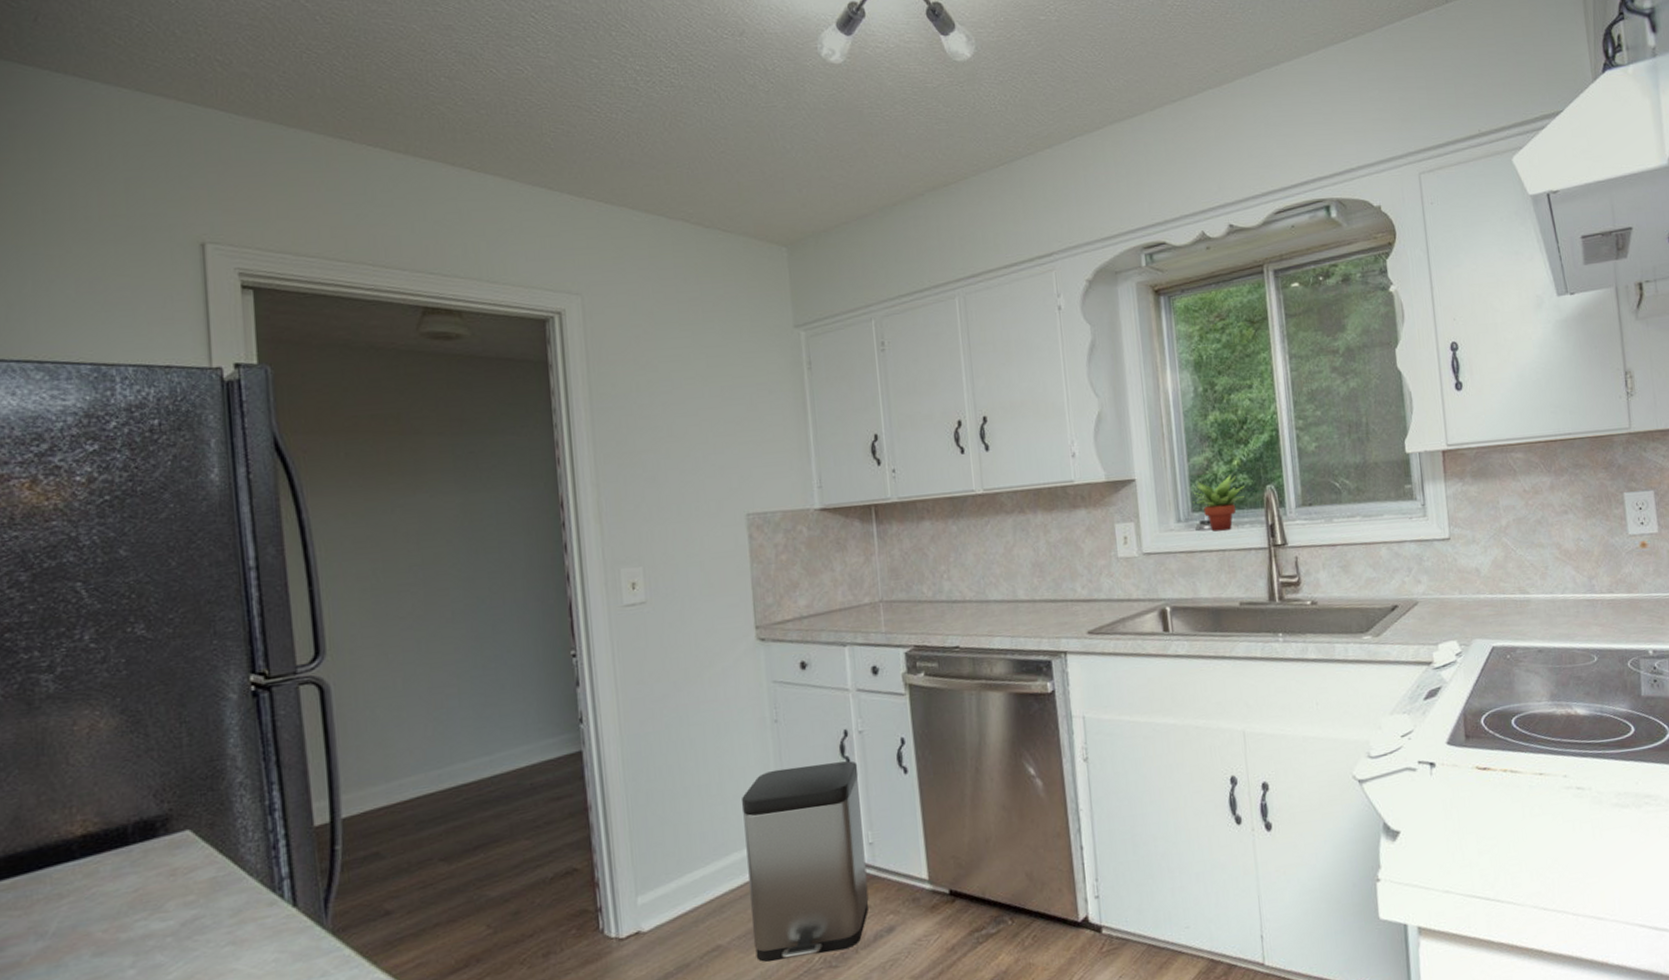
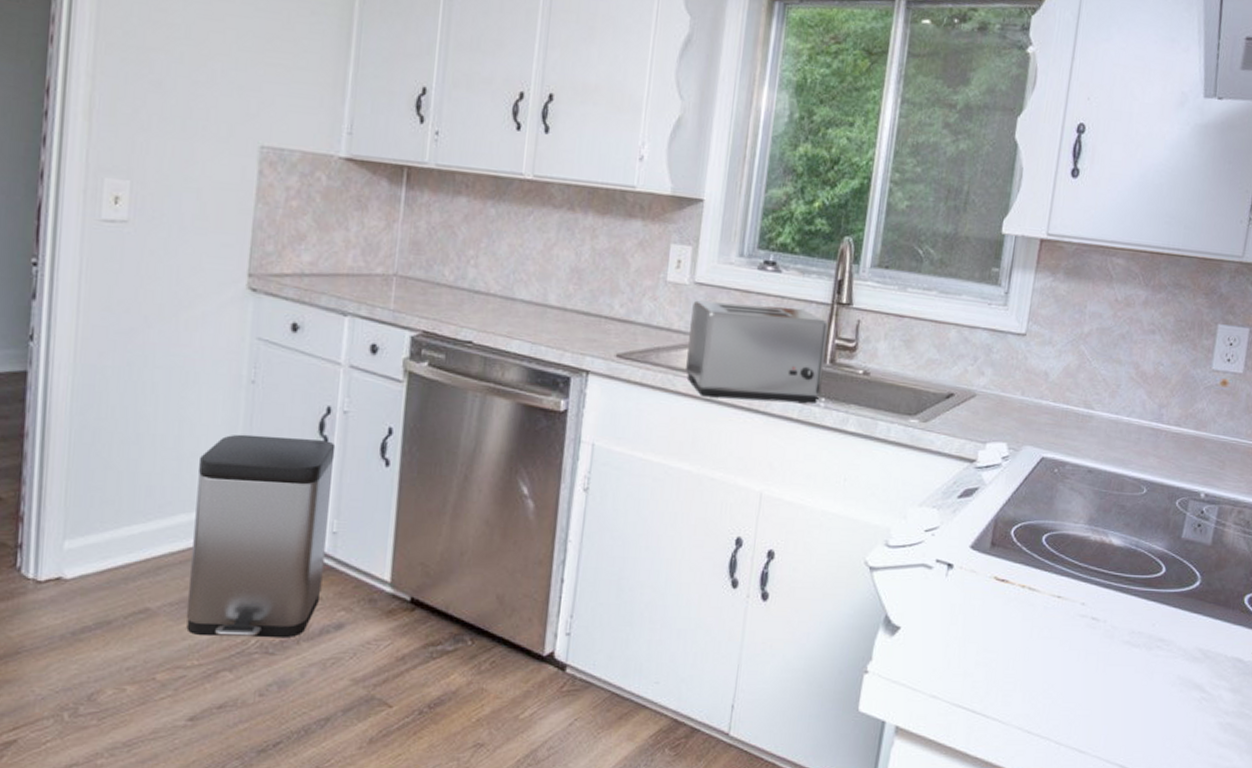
toaster: none [1145,557,1277,655] -> present [686,300,829,405]
succulent plant: present [1191,474,1246,533] -> none [759,215,822,278]

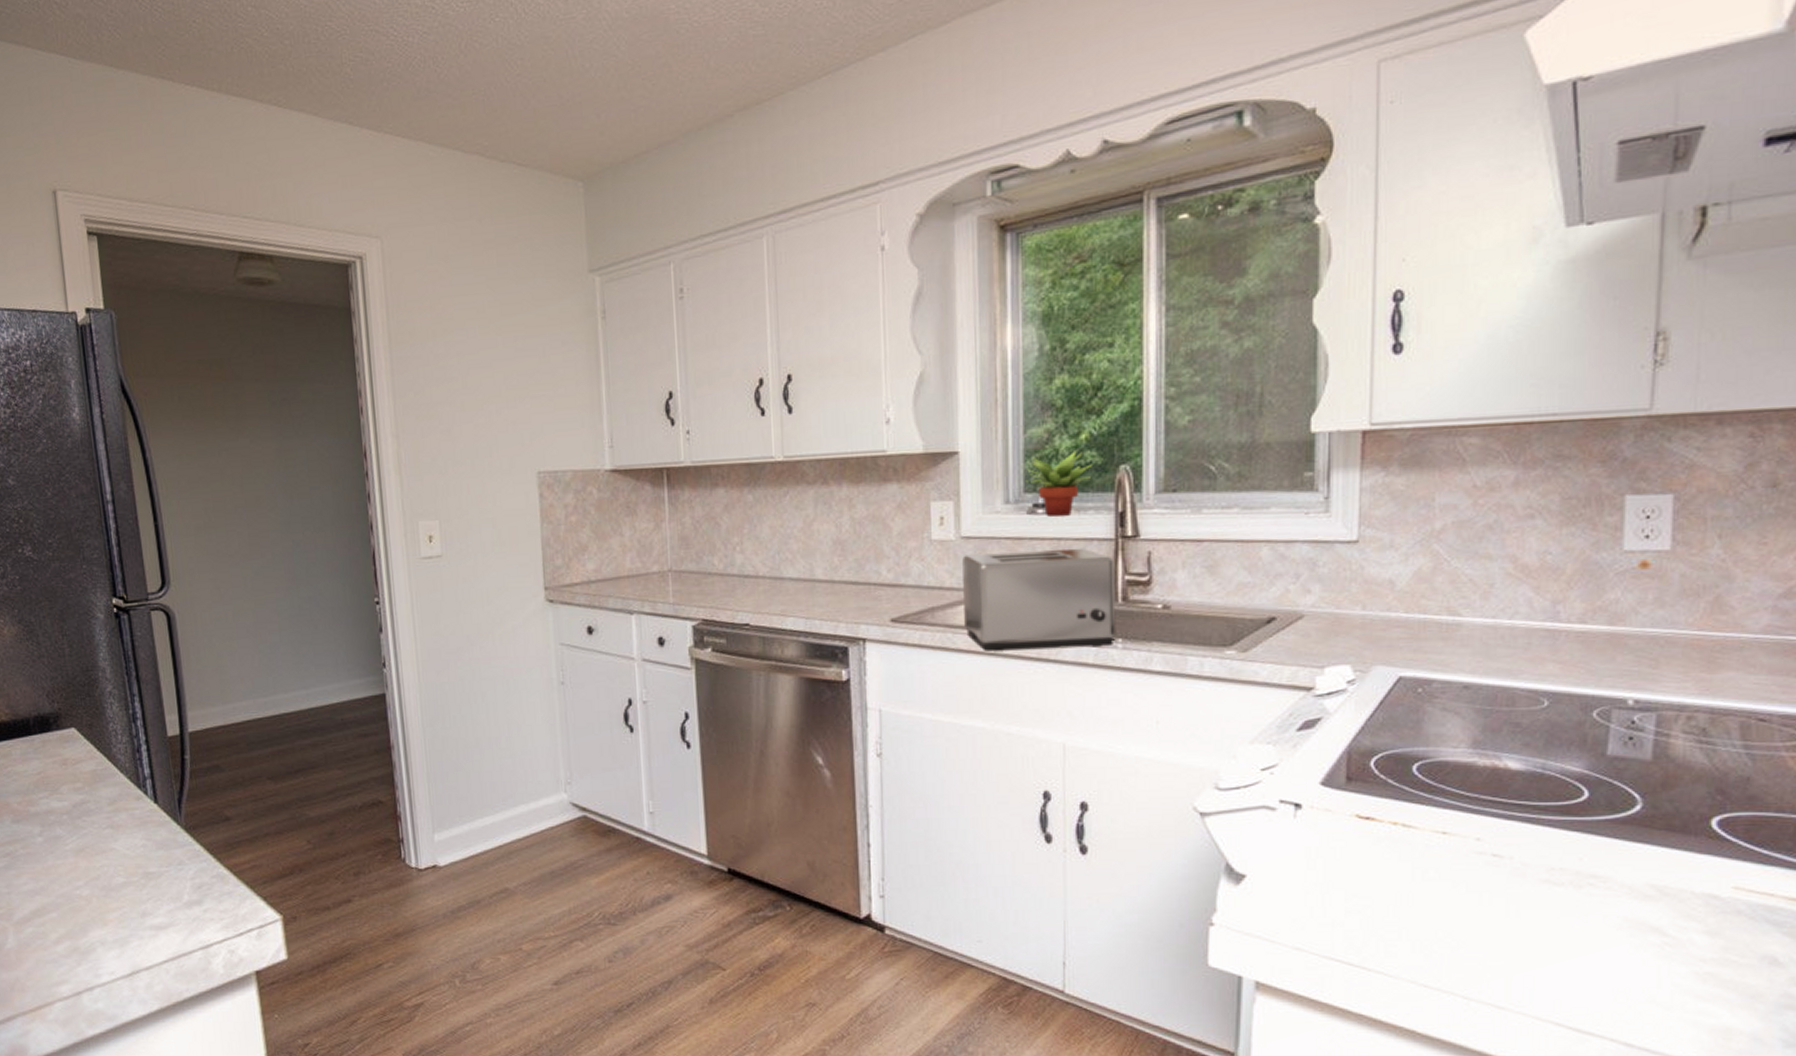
pedal bin: present [186,434,336,638] -> none [528,729,648,910]
succulent plant: none [759,215,822,278] -> present [1024,451,1093,518]

